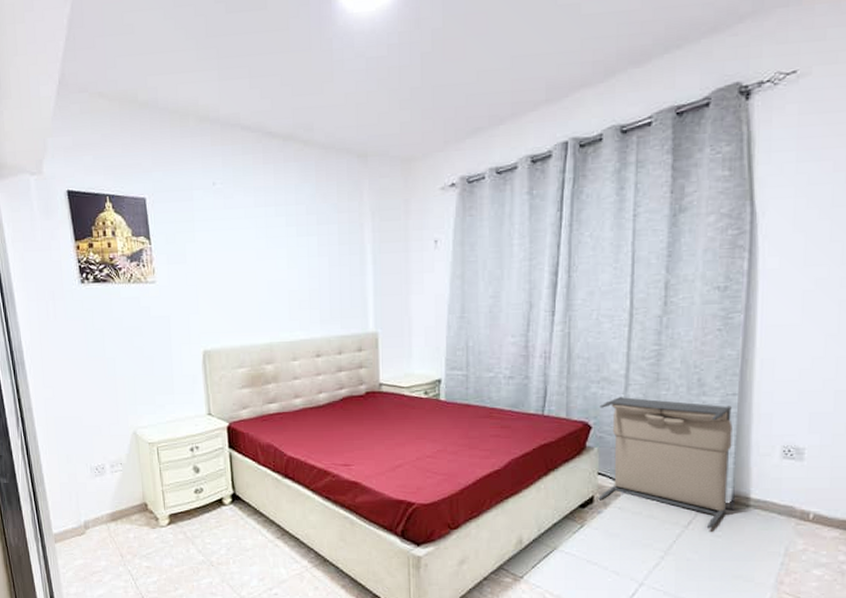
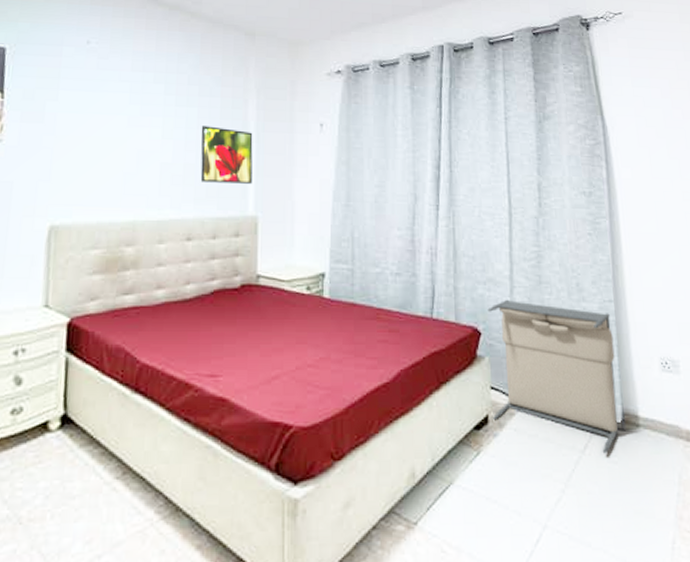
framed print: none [322,252,371,305] -> present [200,126,253,184]

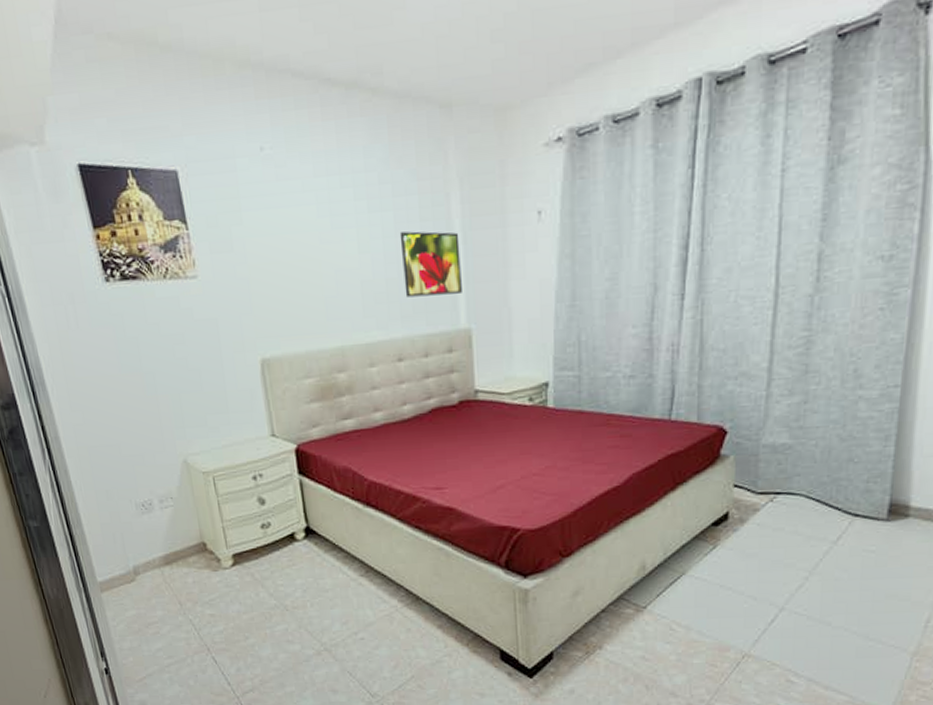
laundry hamper: present [487,299,619,454] -> none [734,393,893,544]

